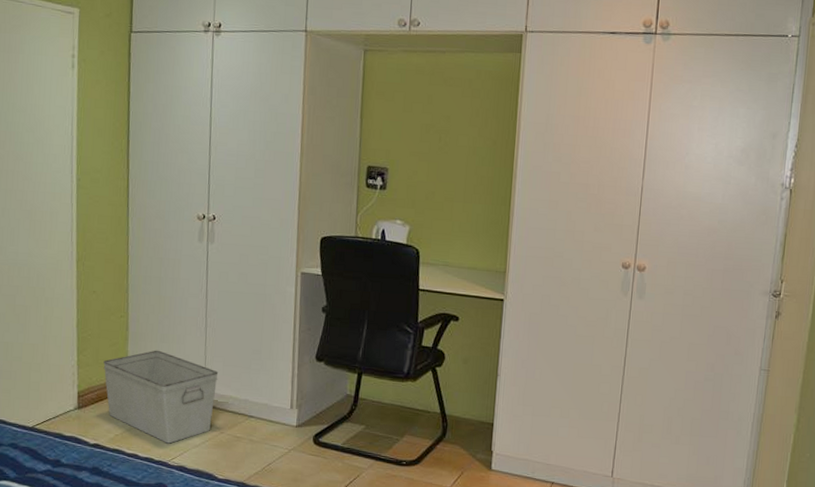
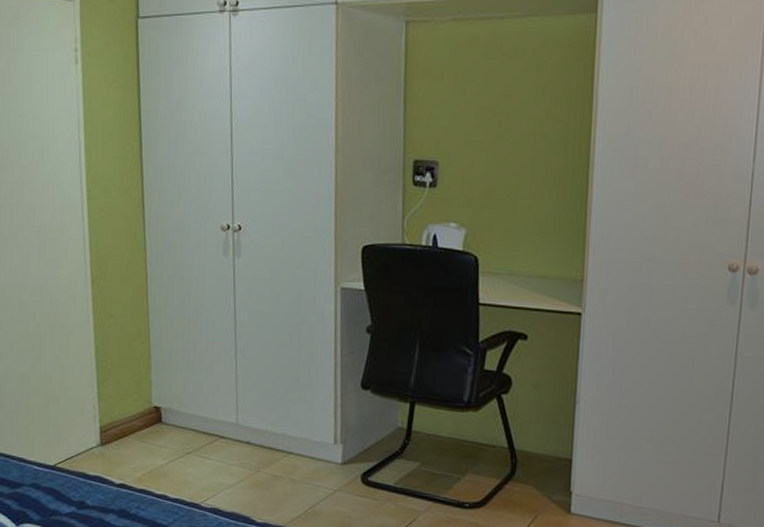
storage bin: present [103,350,219,444] -> none [126,379,252,484]

